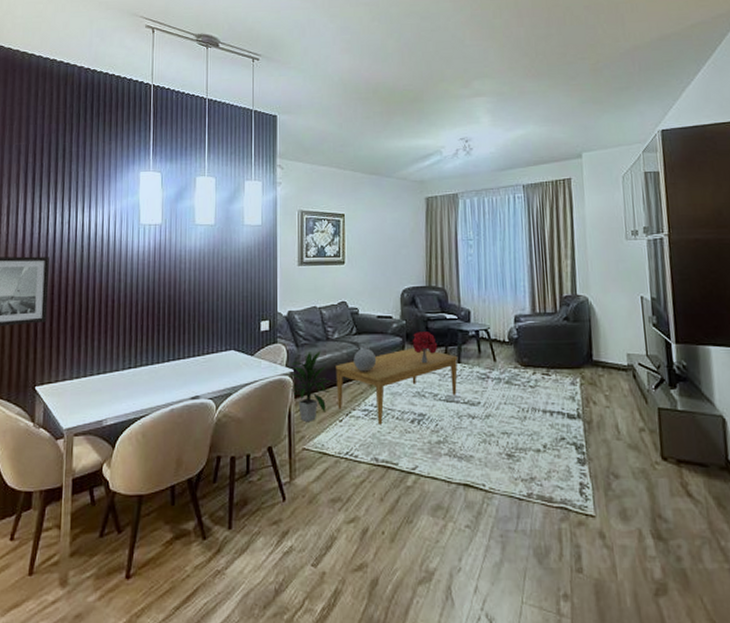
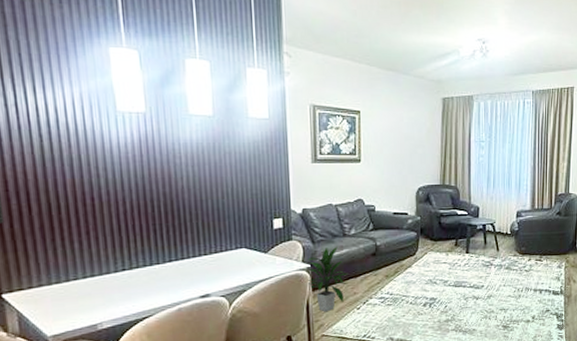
coffee table: present [336,347,458,425] -> none [353,241,467,310]
decorative sphere: present [353,348,377,372] -> none [370,242,393,264]
bouquet: present [412,332,437,364] -> none [426,226,448,255]

